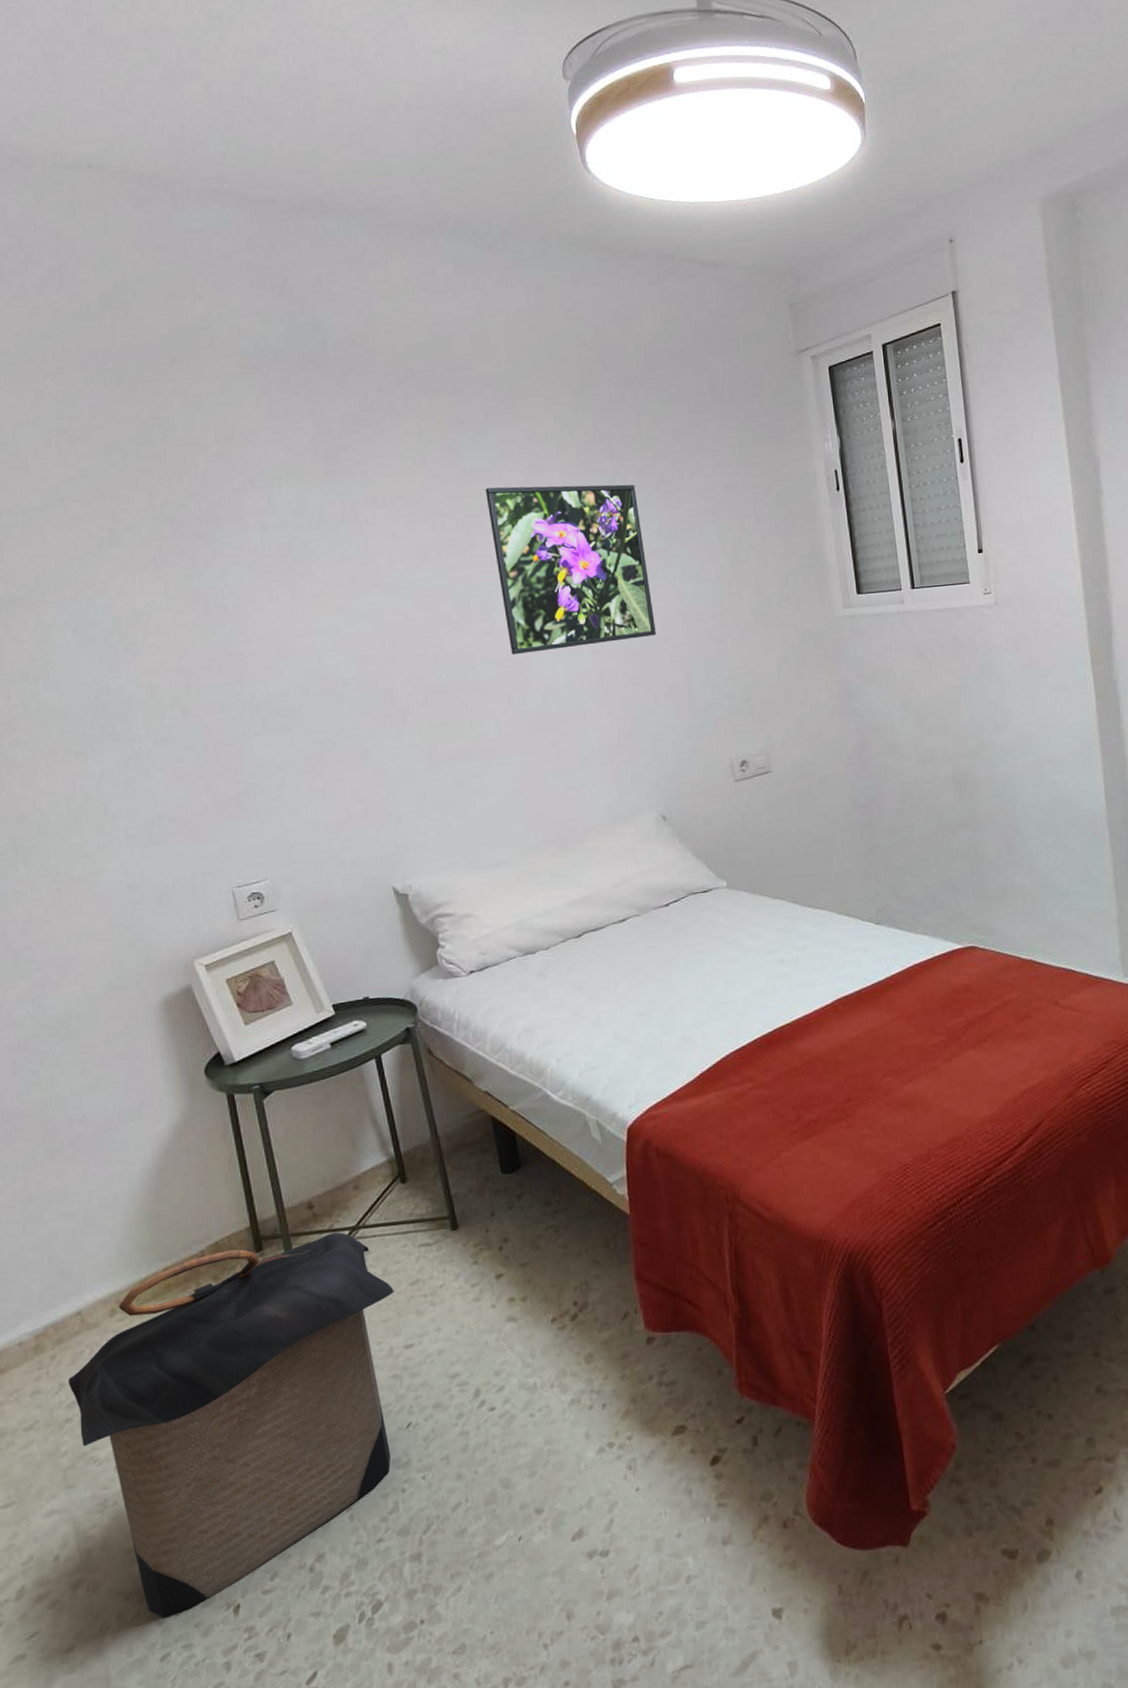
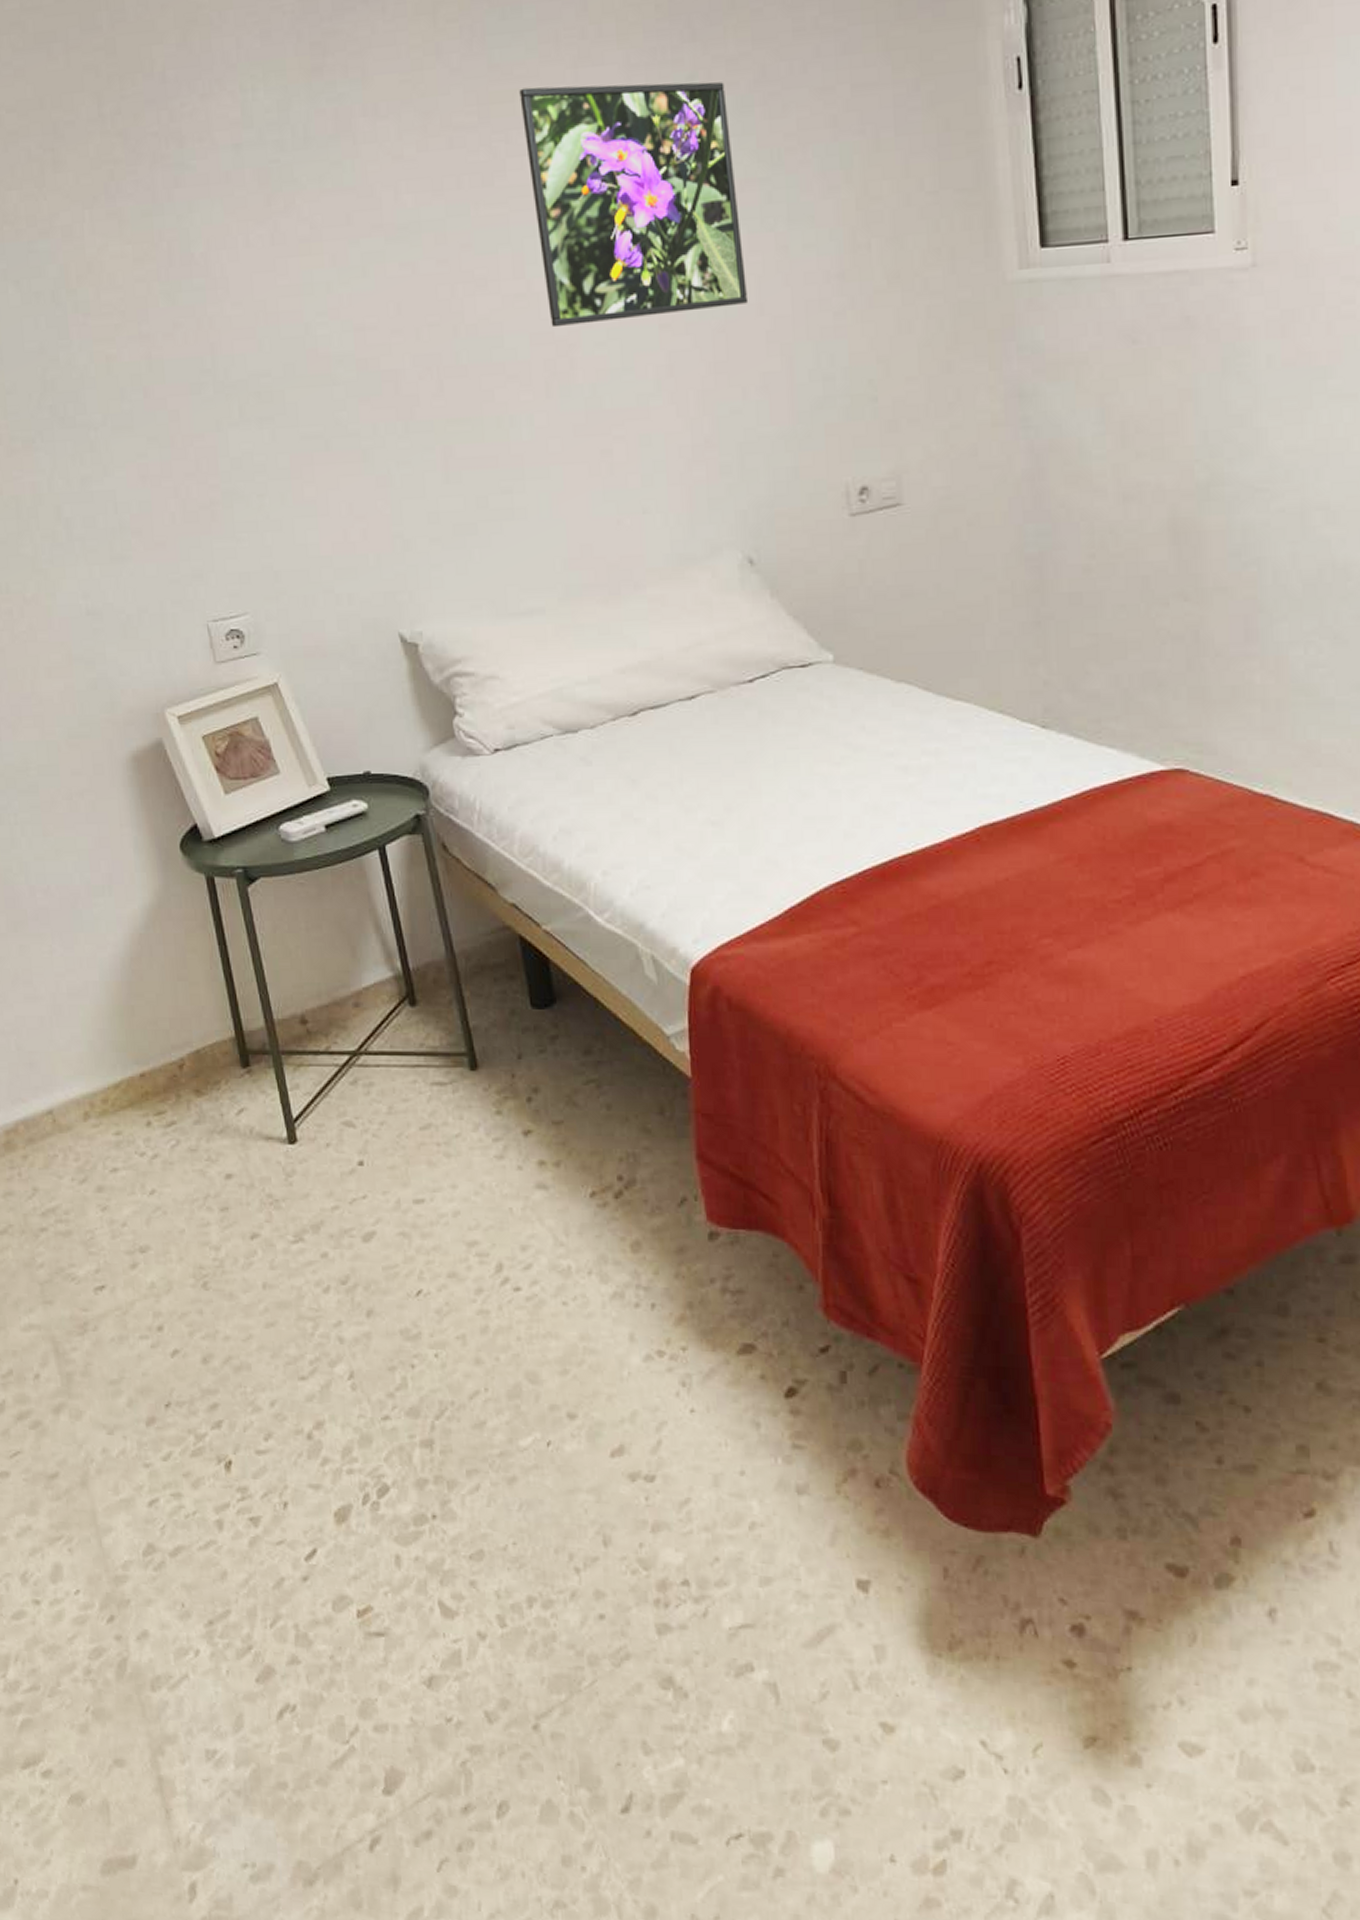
laundry hamper: present [67,1232,394,1618] -> none [41,1056,402,1461]

